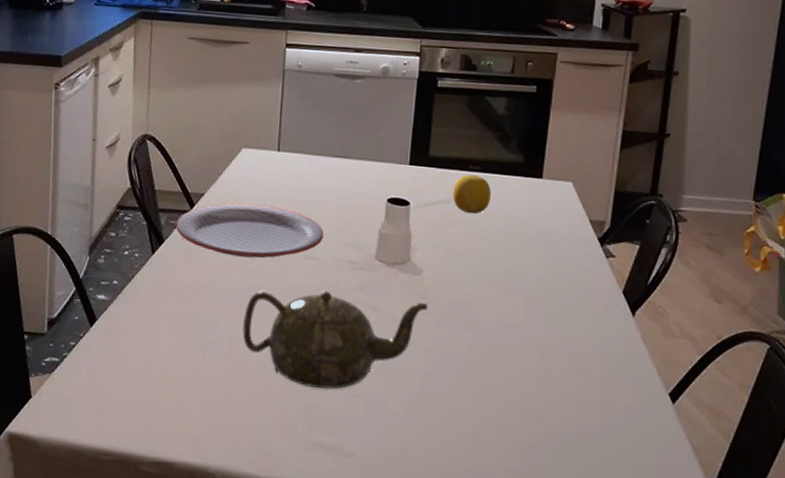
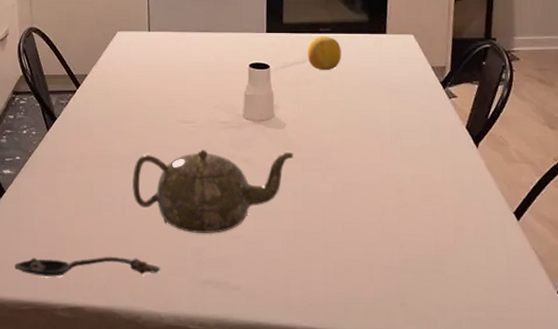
spoon: none [98,399,267,431] -> present [14,256,161,277]
plate: present [175,202,324,259] -> none [65,79,196,126]

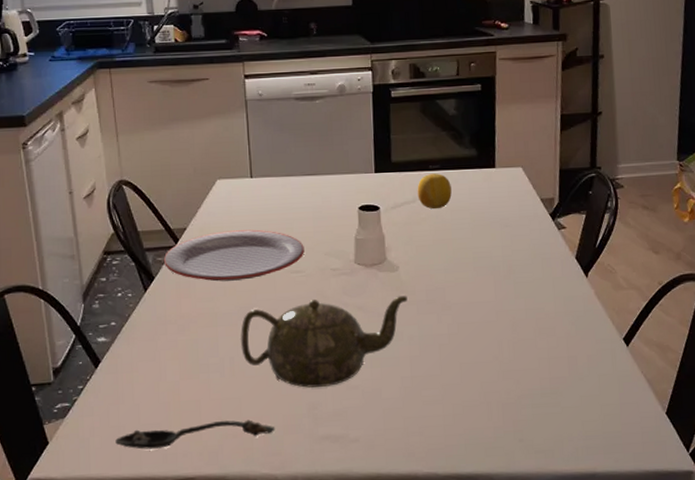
plate: none [65,79,196,126] -> present [163,229,304,282]

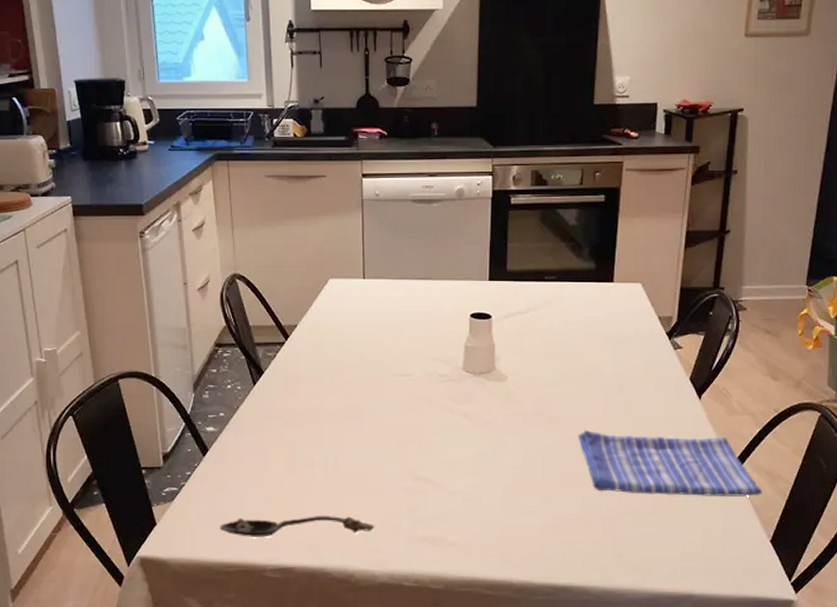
plate: present [163,229,304,282] -> none [273,330,413,380]
teapot: present [240,296,408,388] -> none [344,404,514,490]
fruit: present [417,173,452,209] -> none [531,285,566,321]
dish towel: none [472,312,655,376] -> present [578,430,763,497]

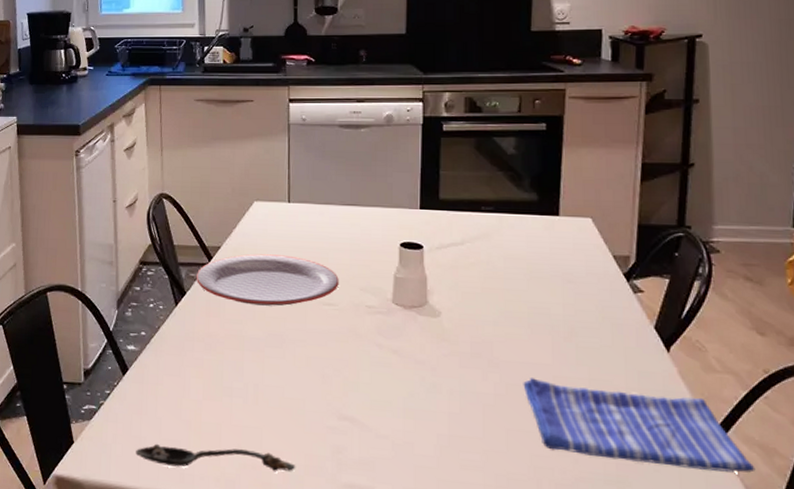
plate: none [273,330,413,380] -> present [196,253,339,307]

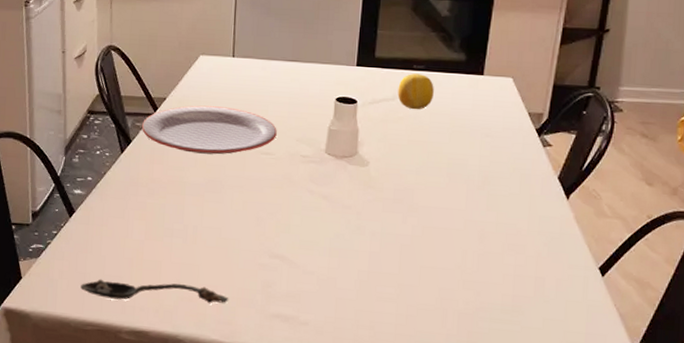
fruit: none [466,216,506,255] -> present [397,73,434,110]
dish towel: present [523,378,756,473] -> none [437,221,630,303]

